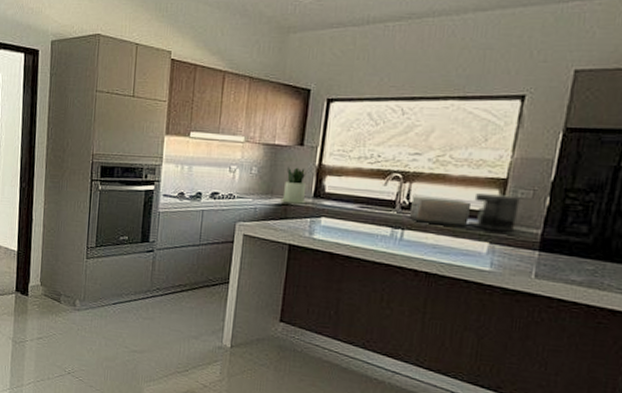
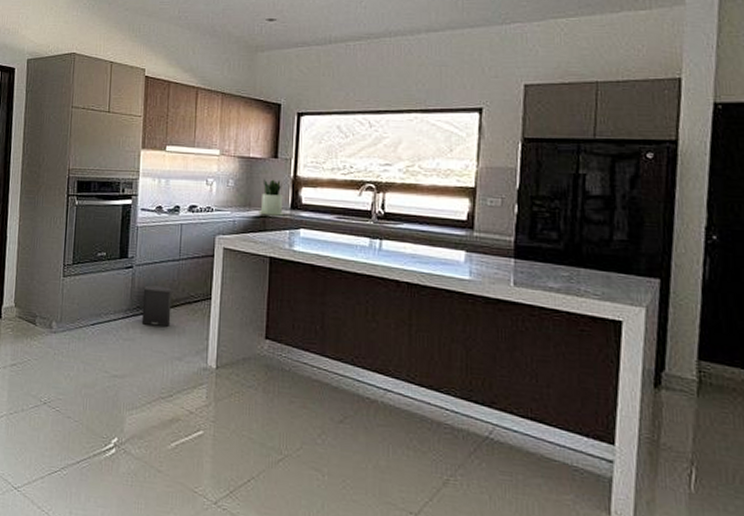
pedal bin: none [161,268,191,309] -> present [141,285,172,328]
toaster: present [409,196,472,227] -> none [385,205,445,236]
coffee maker: present [466,193,520,232] -> none [442,202,490,240]

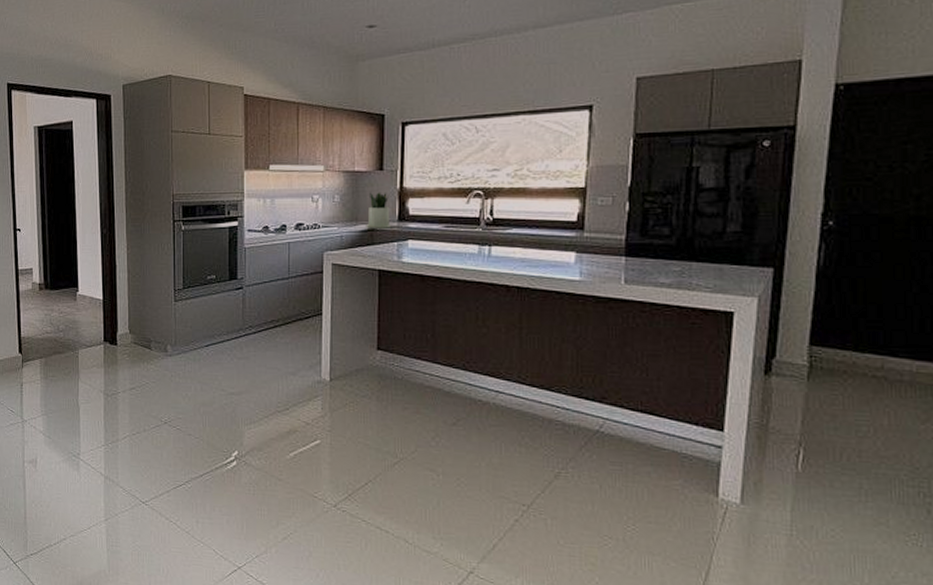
pedal bin: present [141,285,172,328] -> none [254,305,283,345]

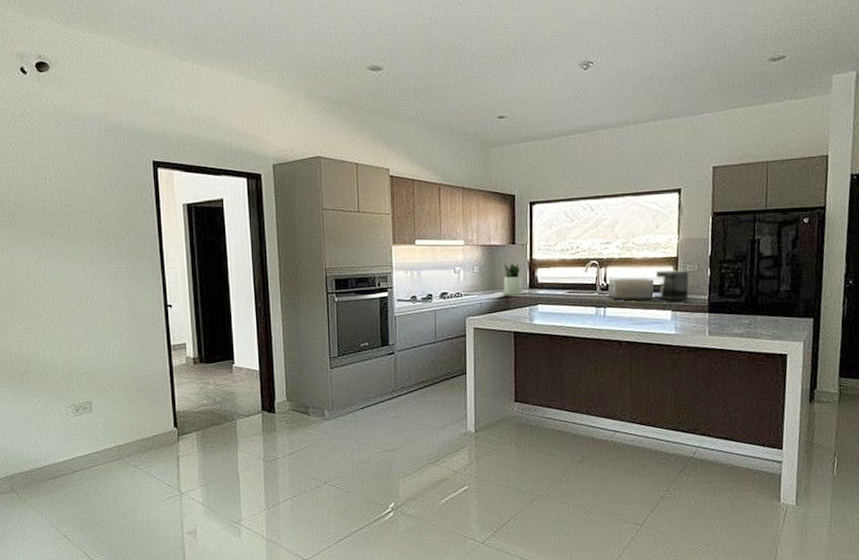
toaster: none [494,211,554,239] -> present [608,278,654,301]
coffee maker: none [552,204,601,240] -> present [653,270,689,301]

